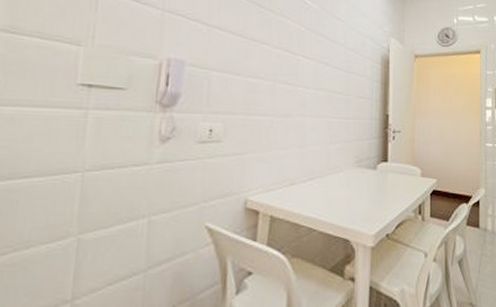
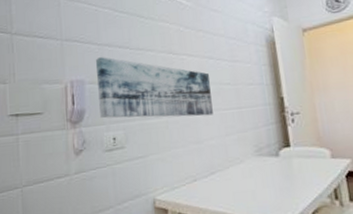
wall art: none [198,38,322,121] -> present [95,56,213,118]

